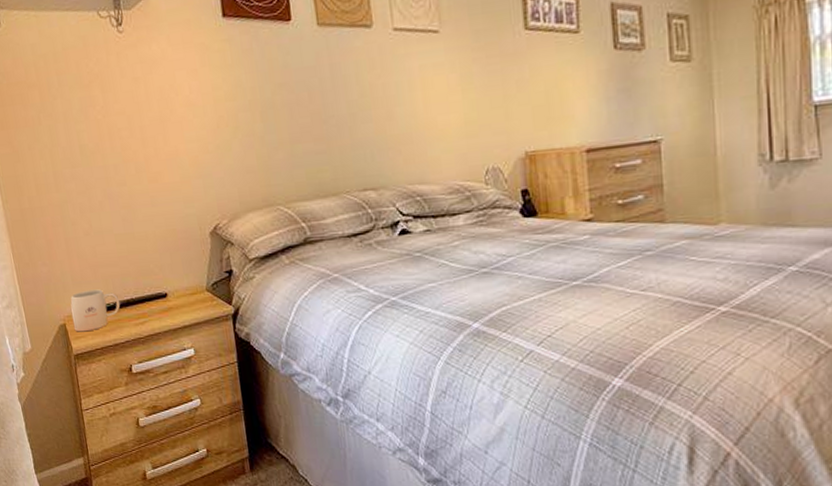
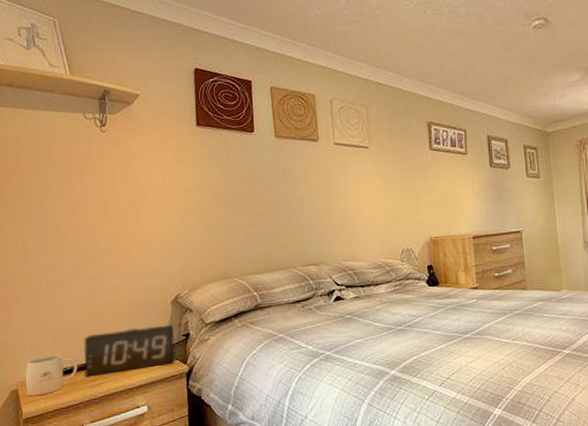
alarm clock: none [123,259,219,315] -> present [83,324,176,378]

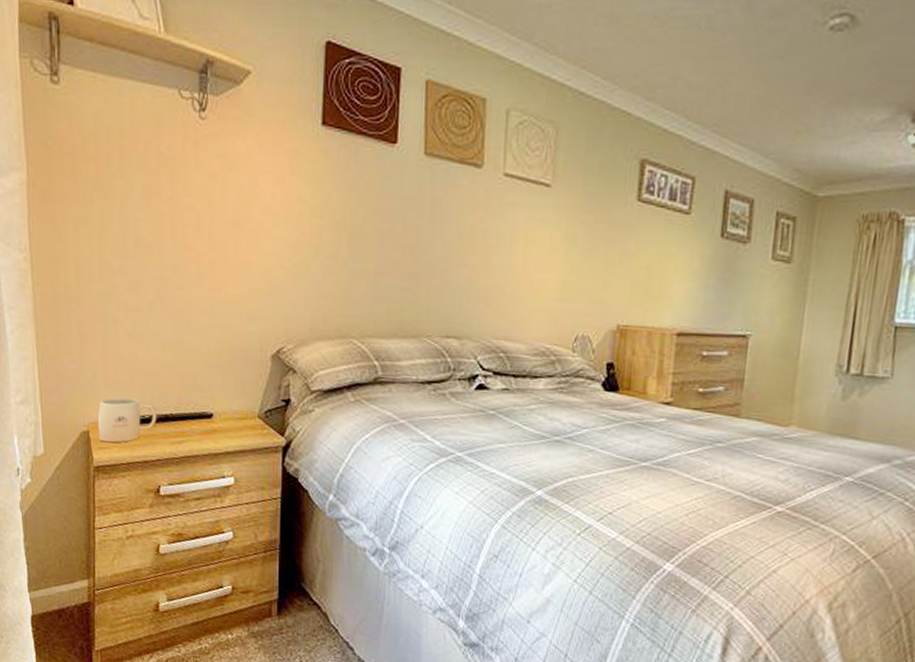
alarm clock: present [83,324,176,378] -> none [163,380,273,434]

